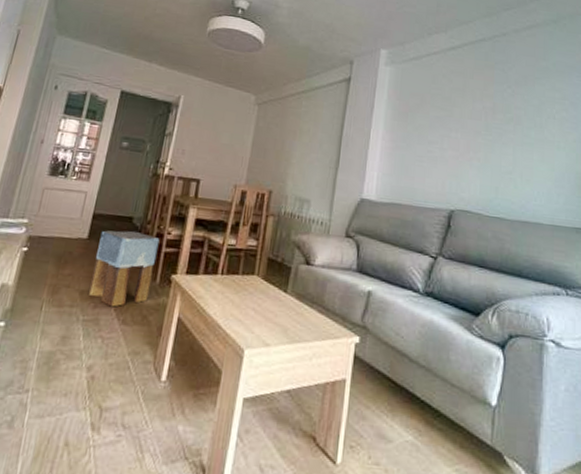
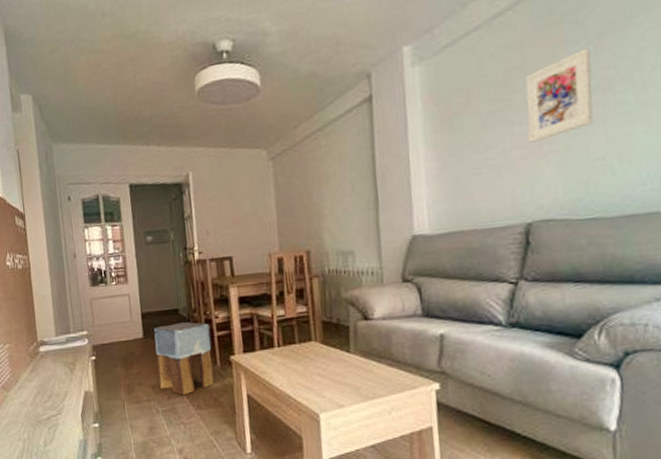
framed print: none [460,90,509,148] -> present [525,47,593,143]

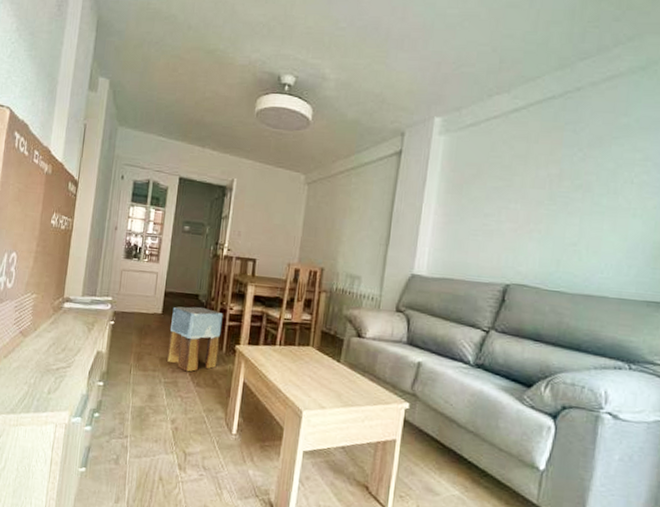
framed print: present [525,47,593,143] -> none [519,153,580,220]

